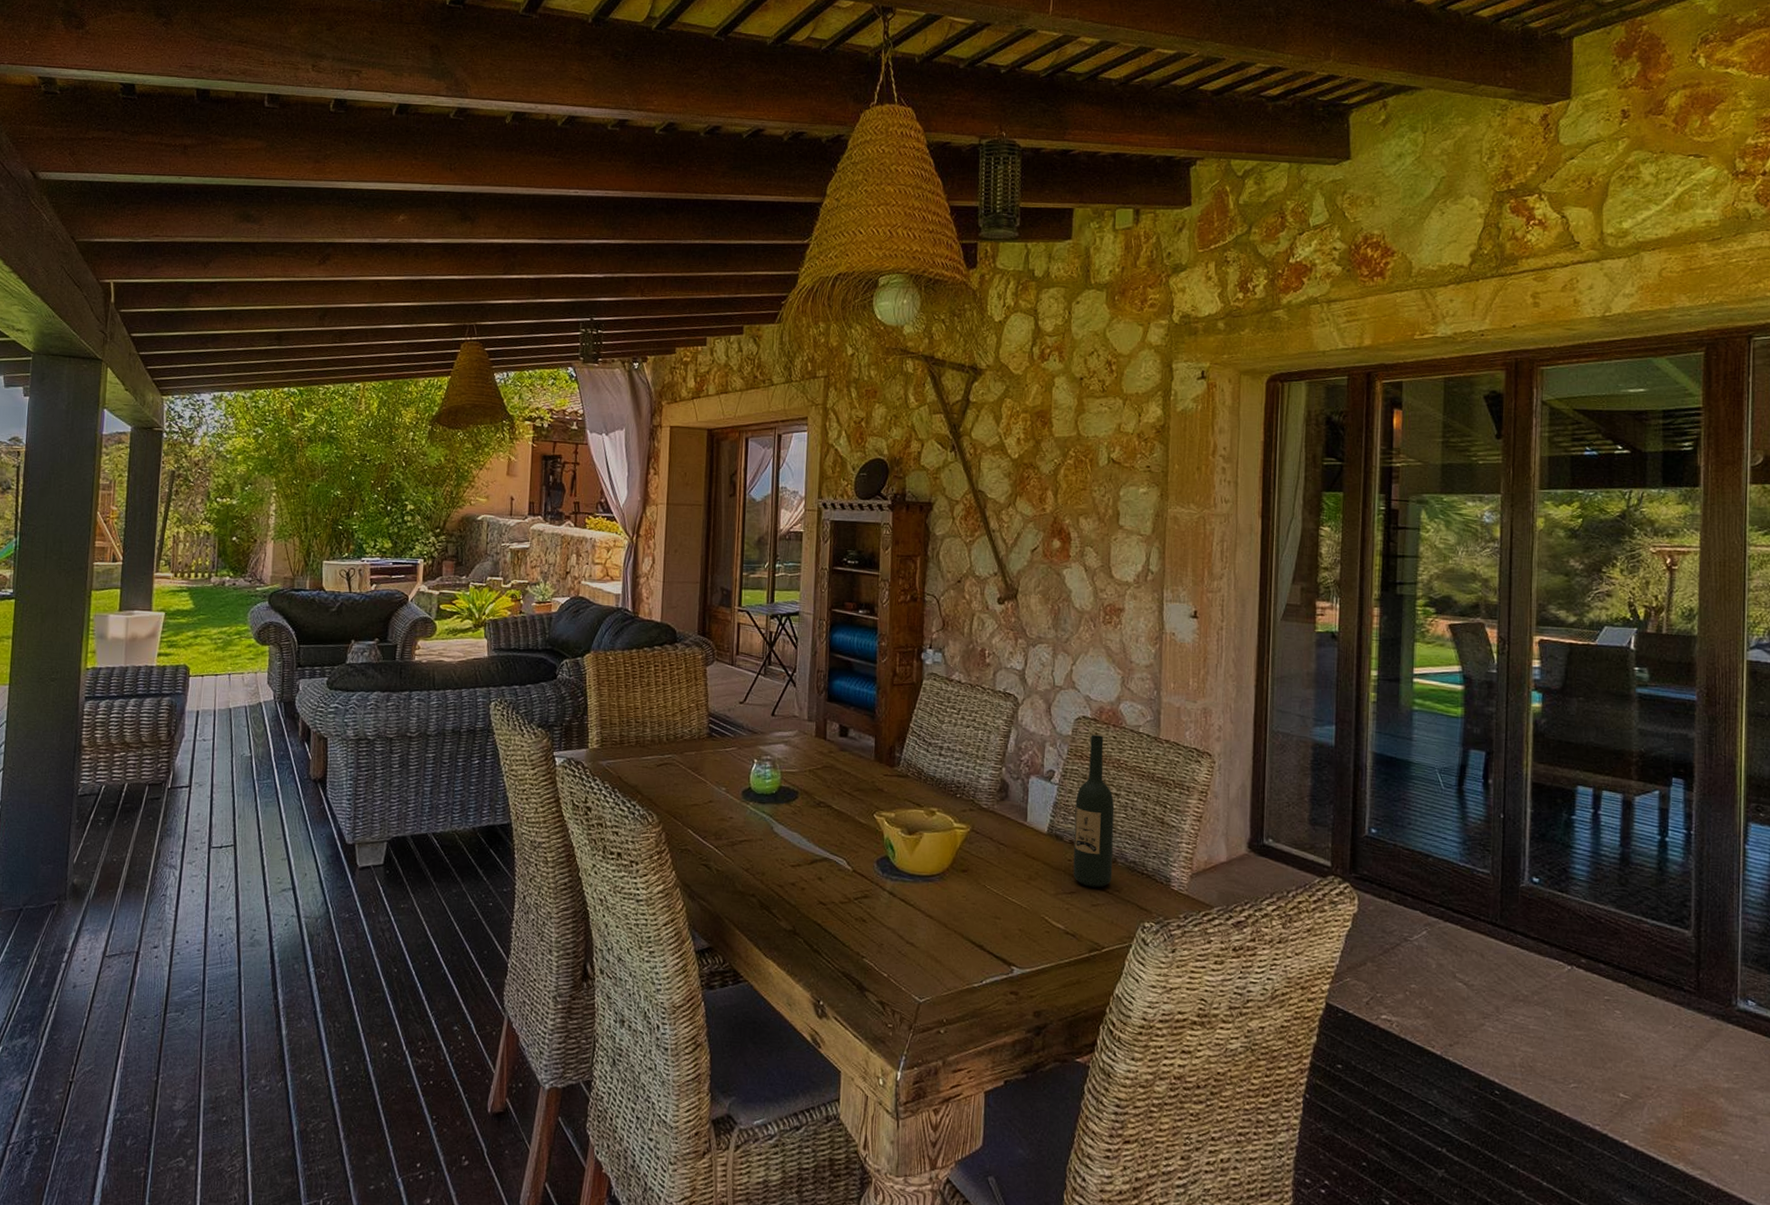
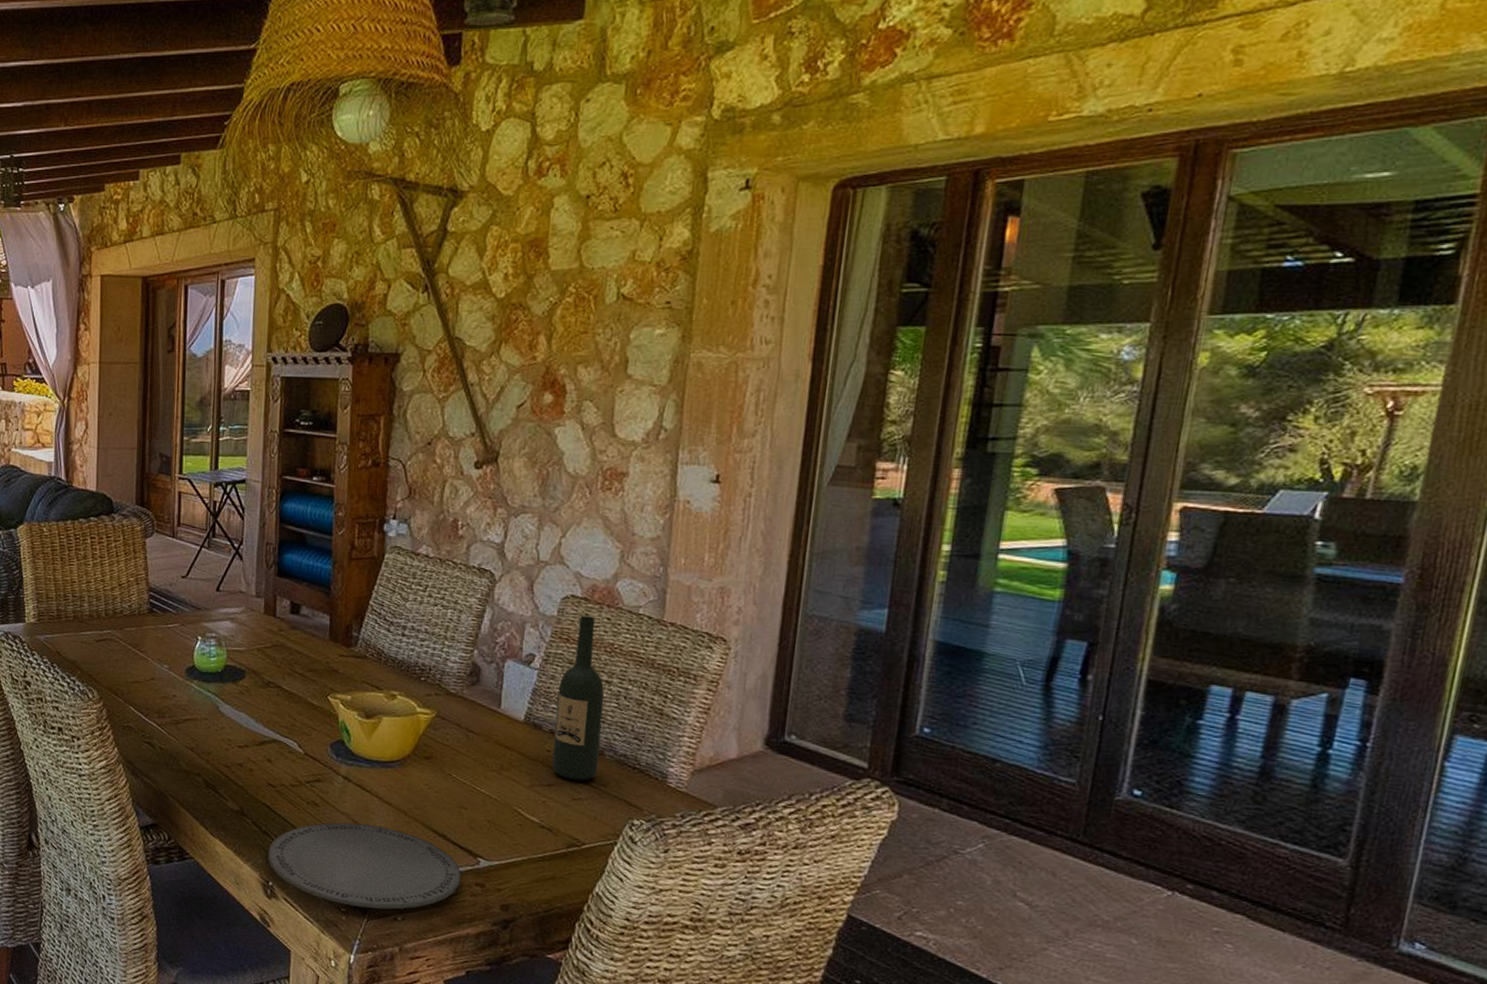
plate: none [818,937,998,1023] -> present [267,822,462,910]

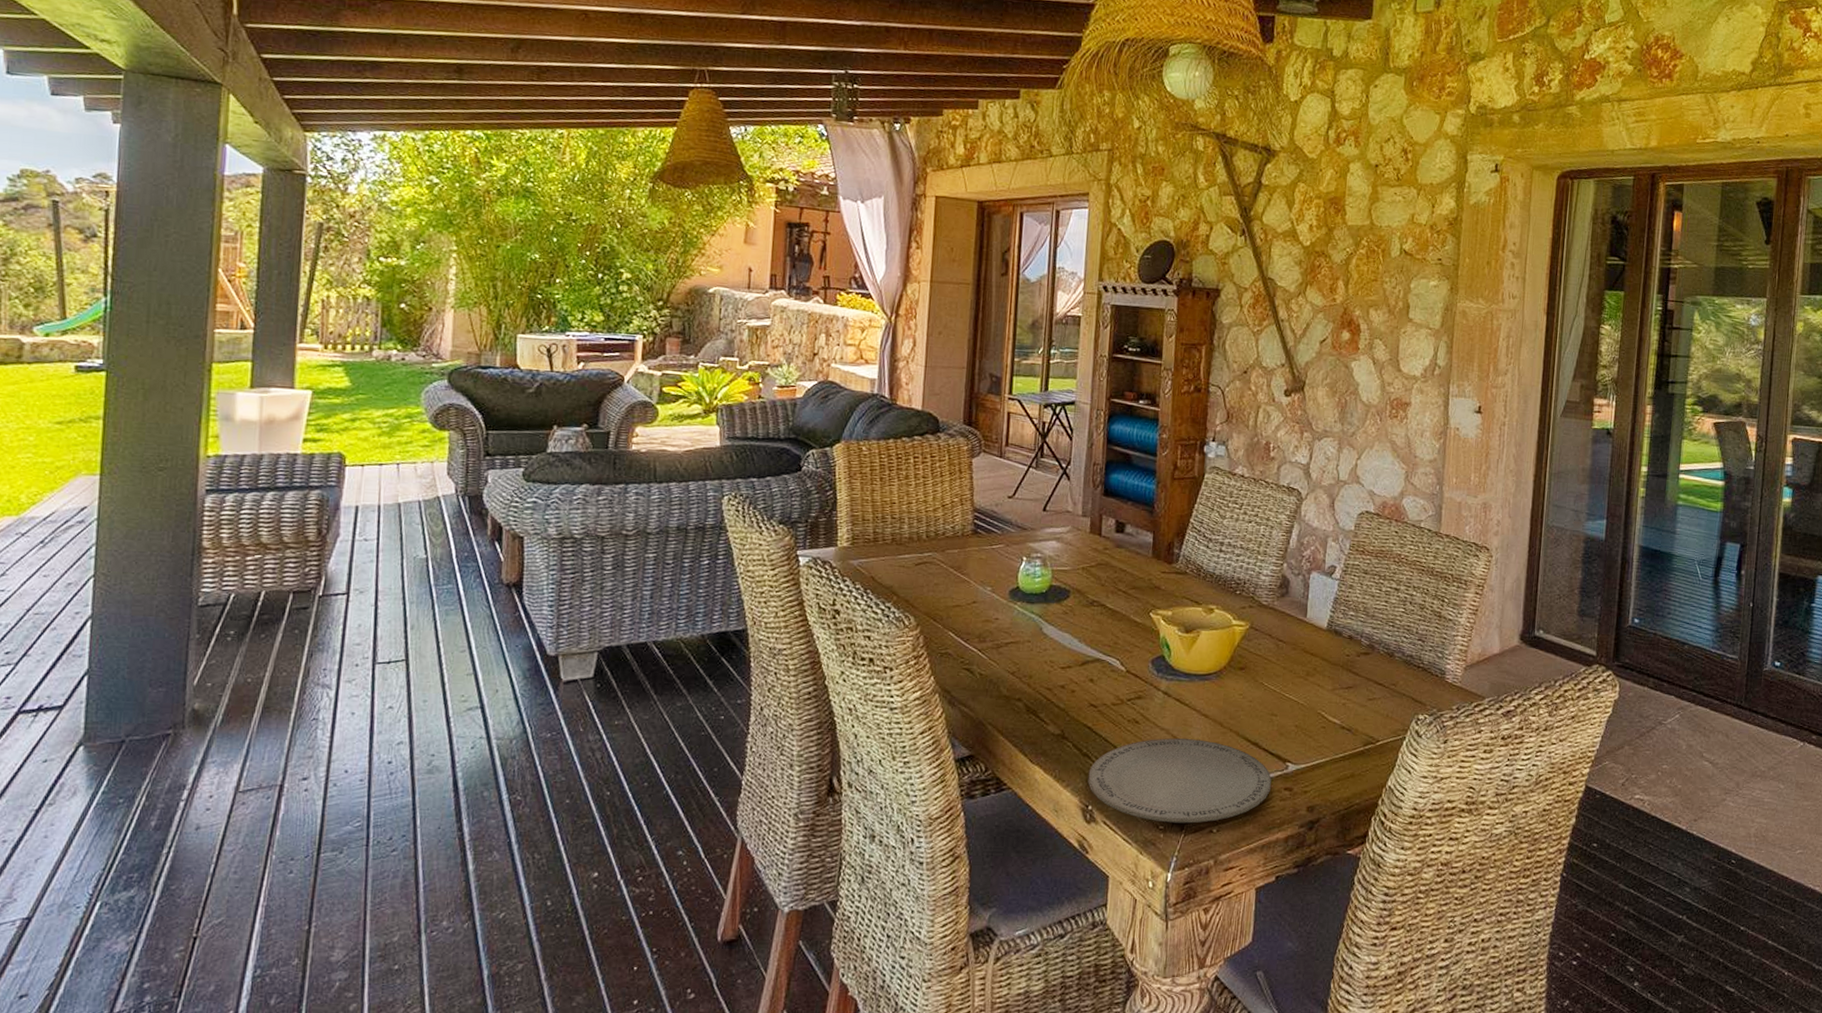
wine bottle: present [552,616,605,781] -> none [1351,530,1394,682]

